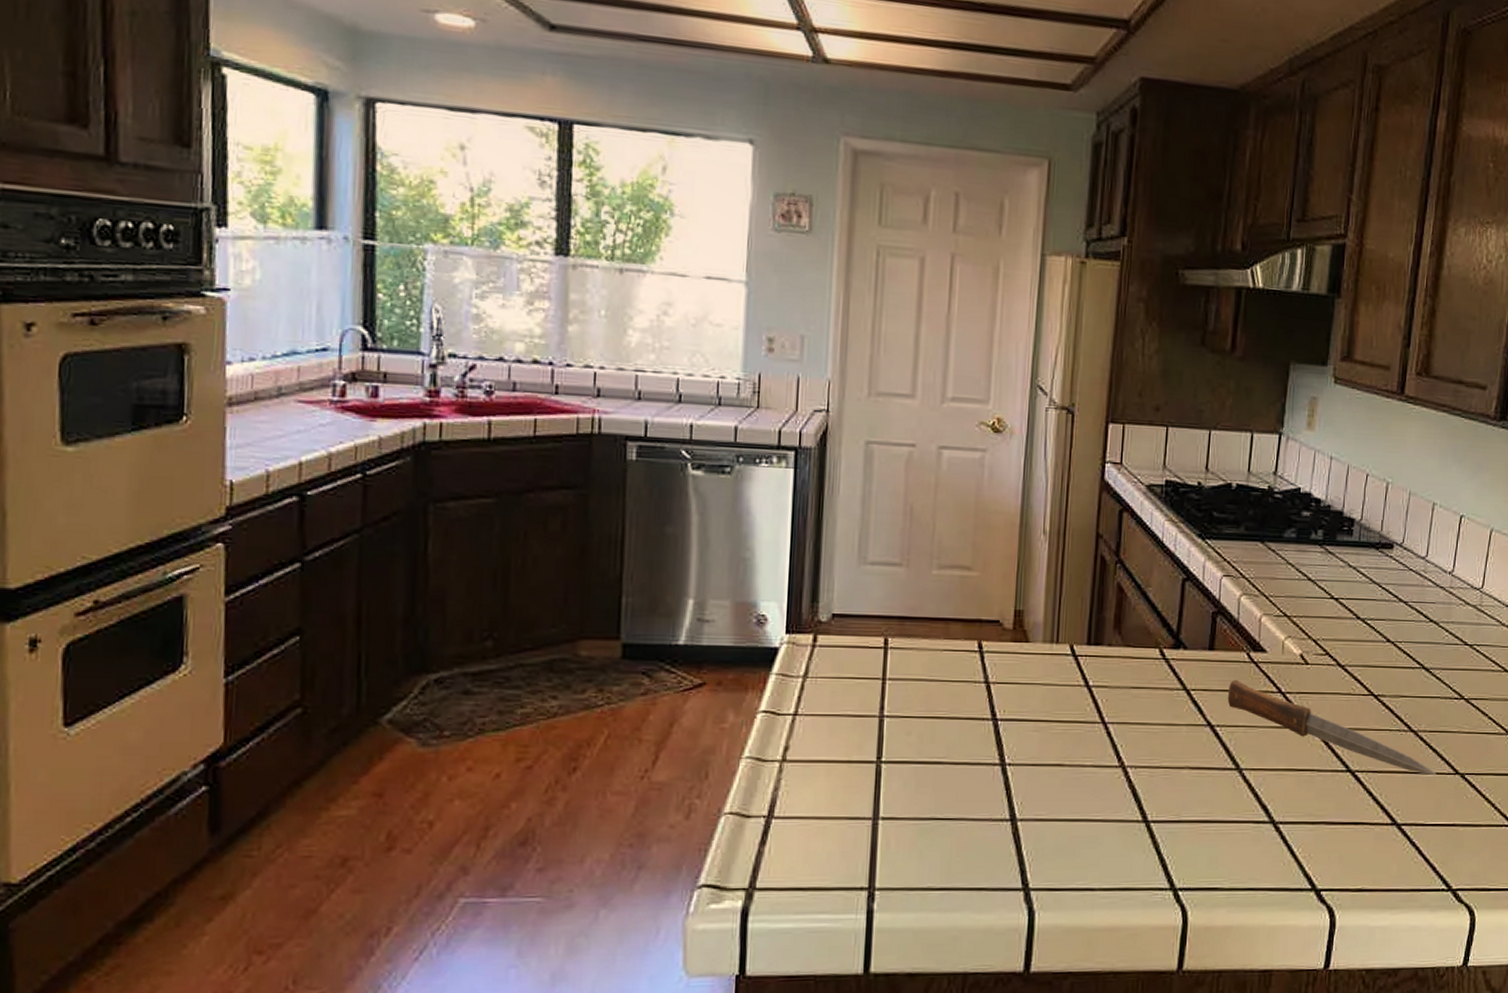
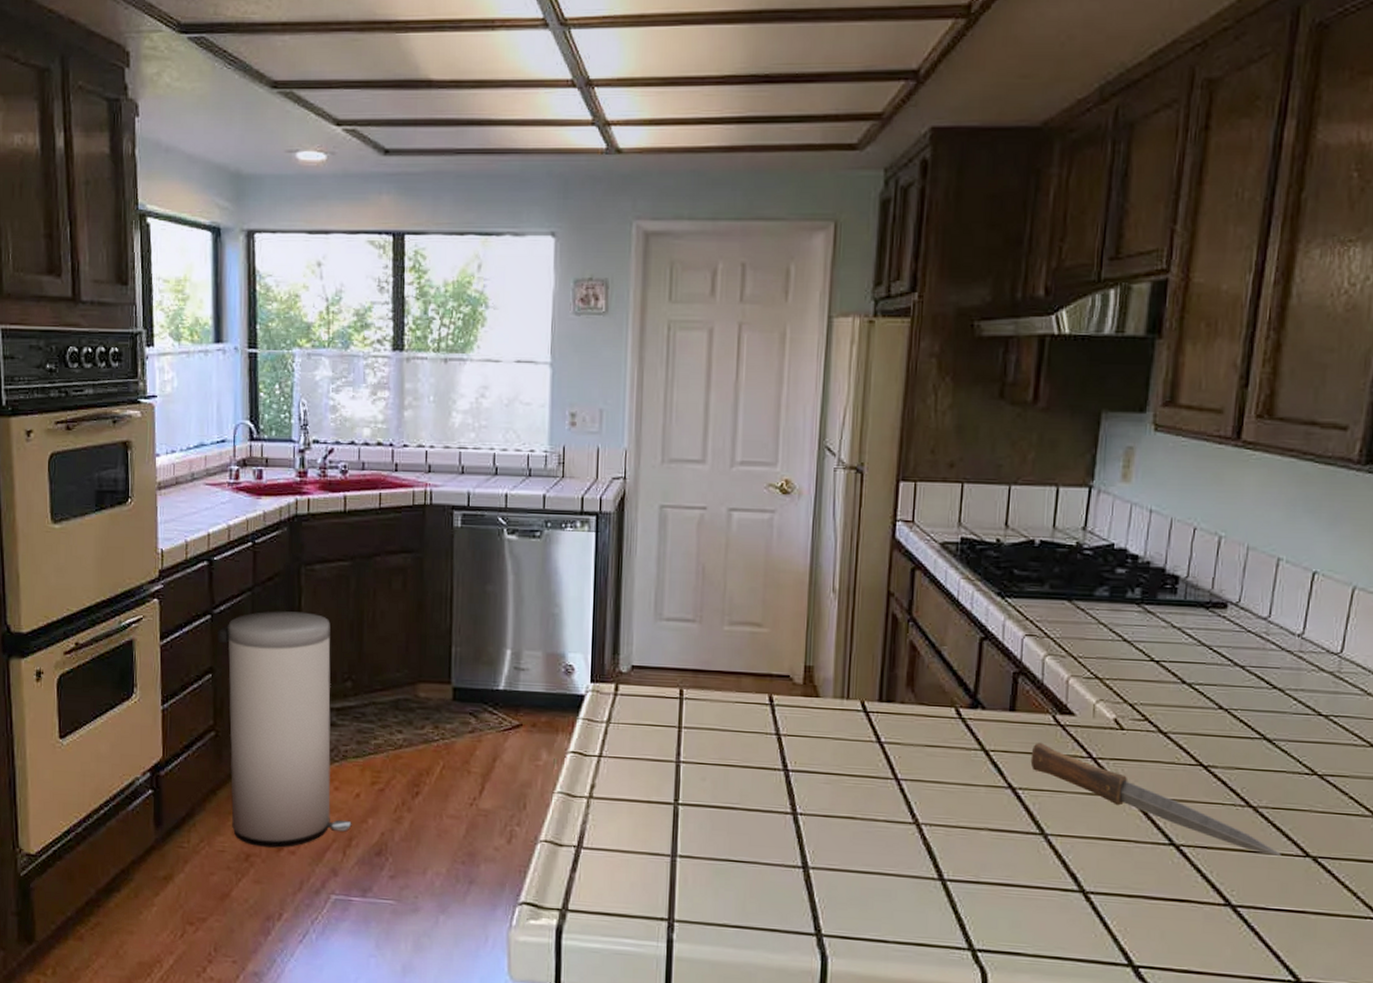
pedal bin: none [309,557,489,847] -> present [217,611,352,848]

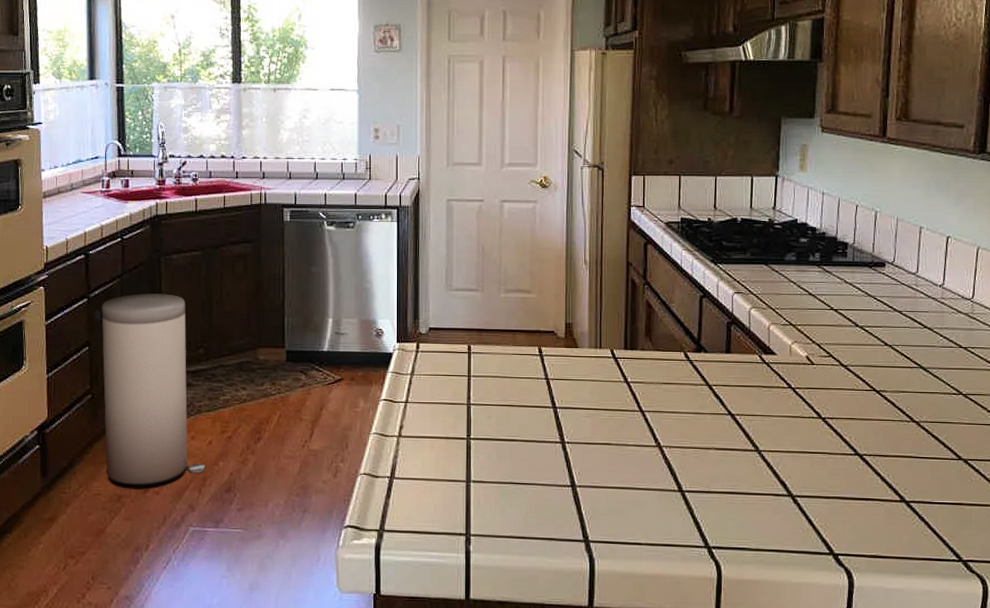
knife: present [1030,742,1281,857] -> none [744,377,940,461]

